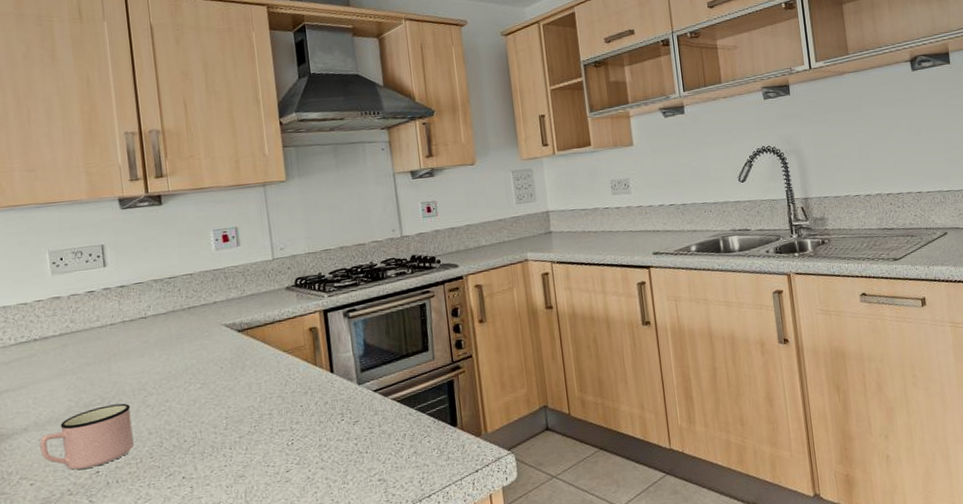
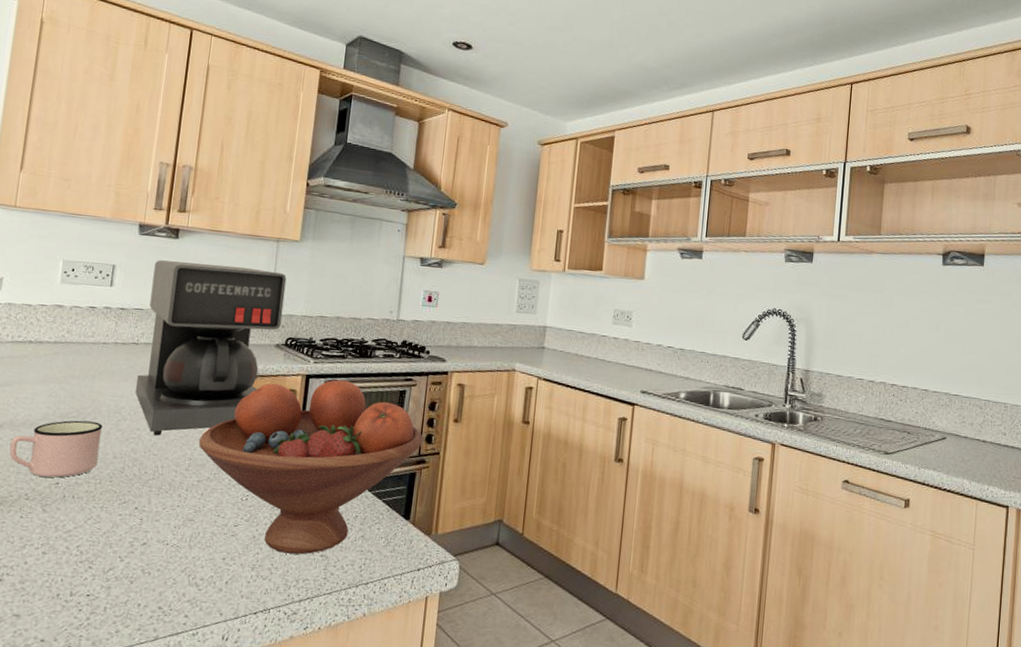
coffee maker: none [144,216,287,403] -> present [135,260,287,436]
fruit bowl: none [230,306,453,487] -> present [198,379,423,555]

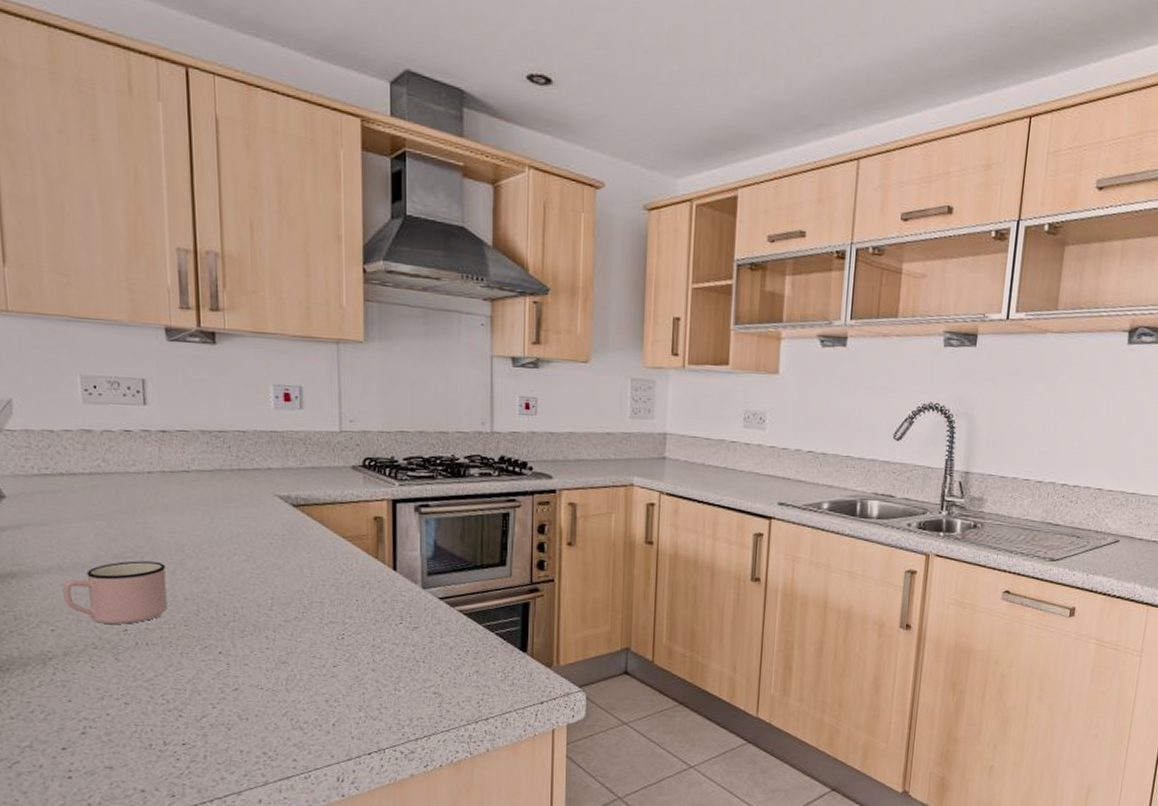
coffee maker: present [135,260,287,436] -> none [192,371,355,574]
fruit bowl: present [198,379,423,555] -> none [278,504,534,693]

